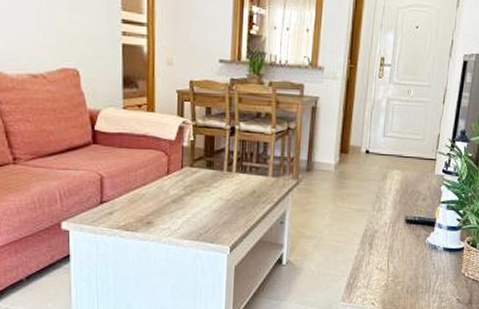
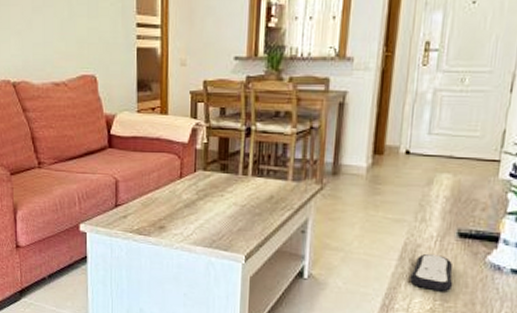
remote control: none [369,237,402,270] -> present [410,253,454,292]

